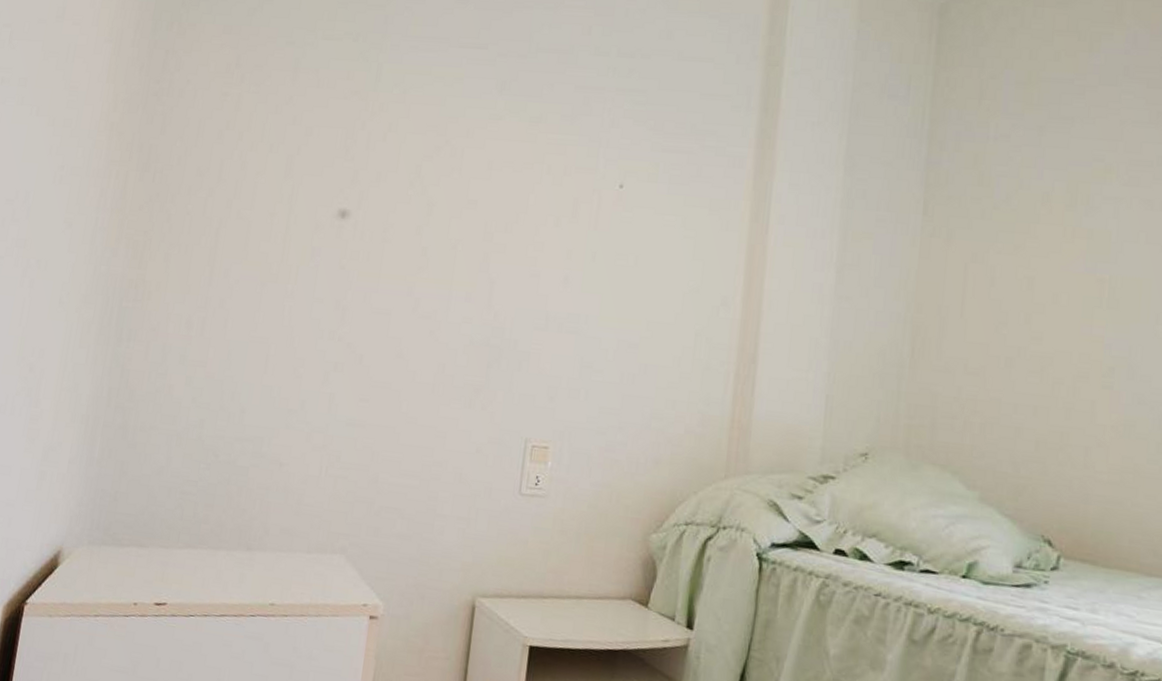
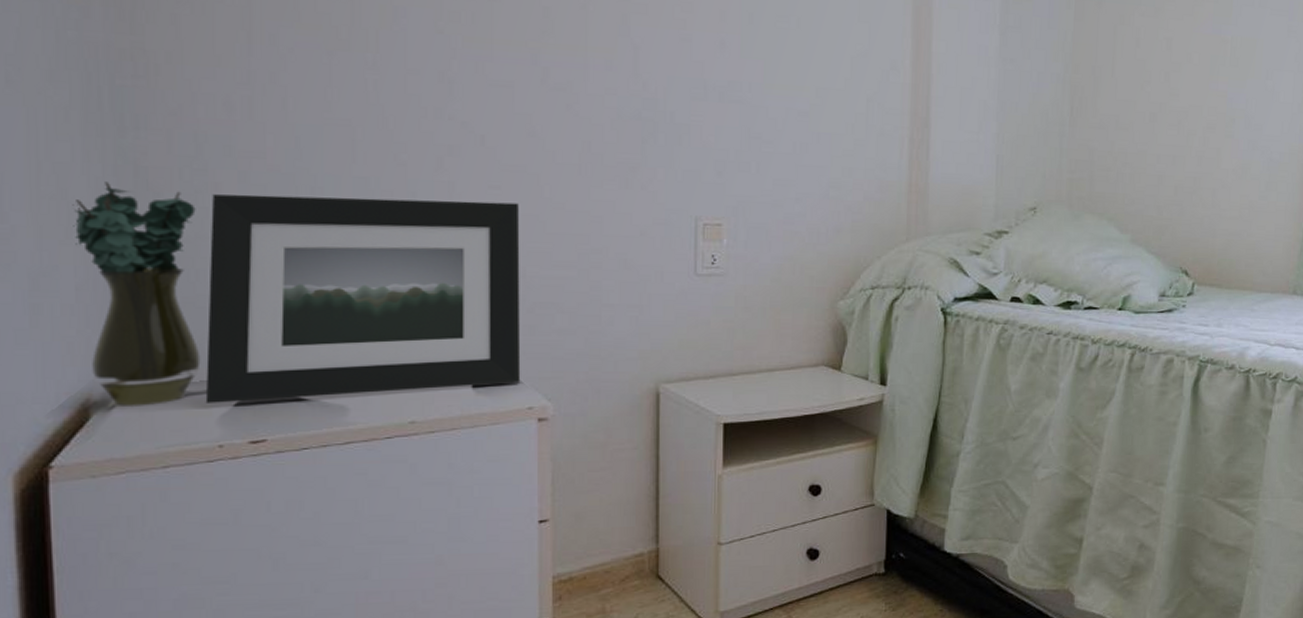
vase: none [66,380,154,562] -> present [72,181,201,406]
picture frame: none [132,394,381,580] -> present [205,194,521,403]

